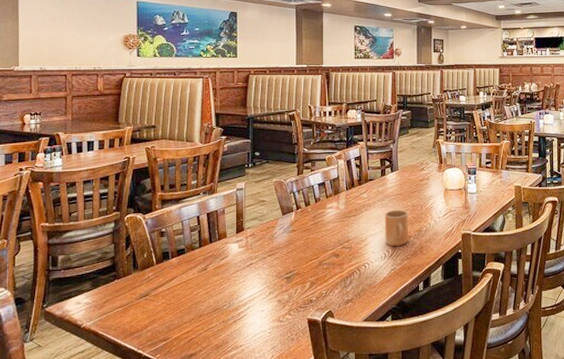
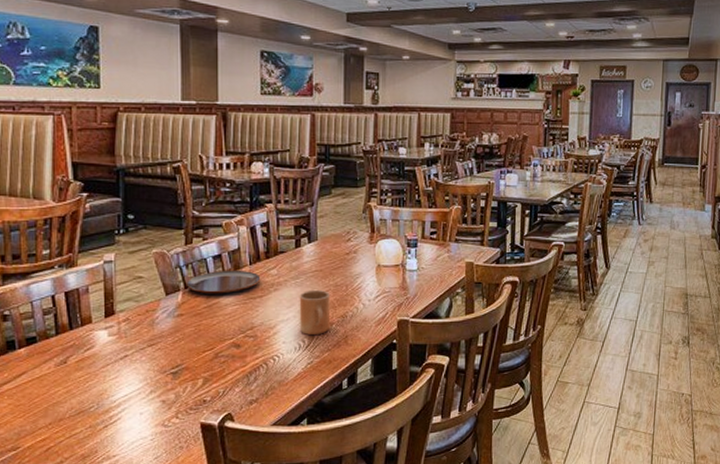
plate: none [298,194,355,214] -> present [186,269,261,294]

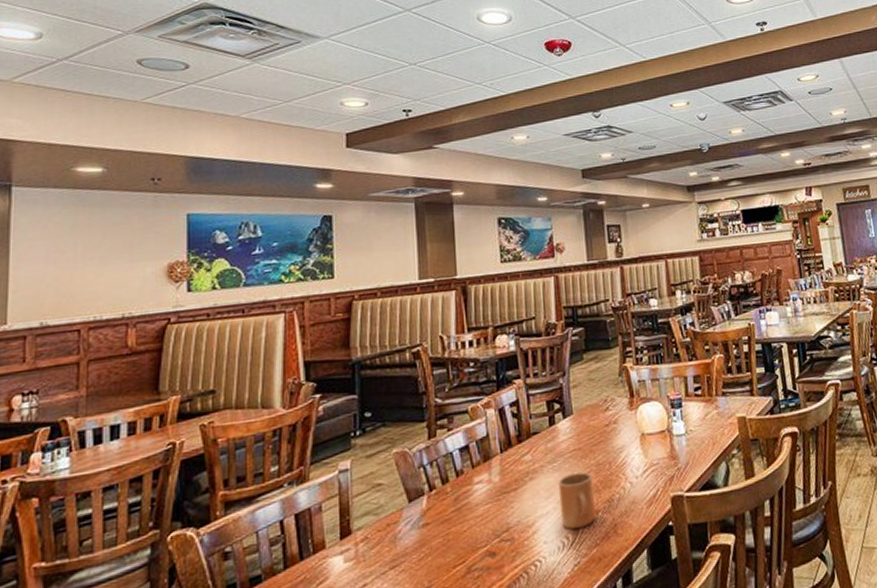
plate: present [186,269,261,294] -> none [431,460,514,495]

